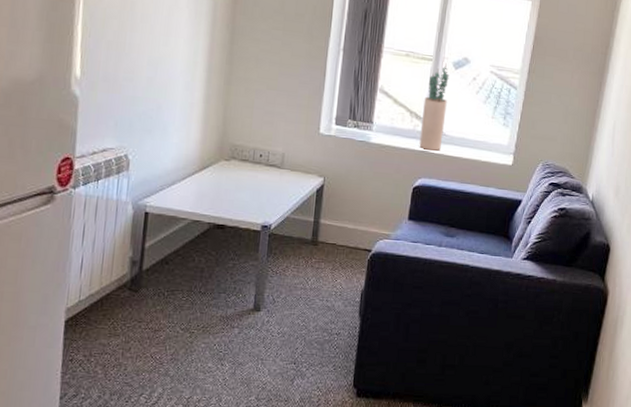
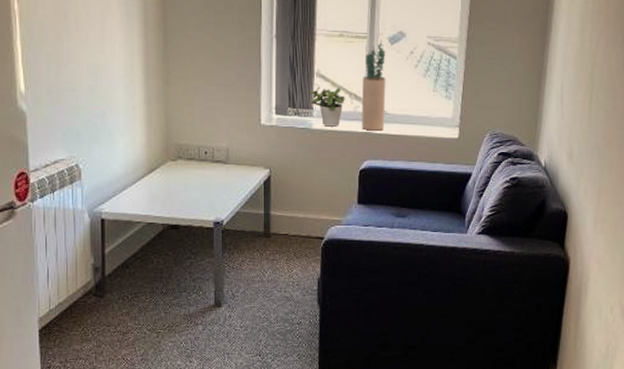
potted plant: none [370,102,406,143] -> present [308,86,345,127]

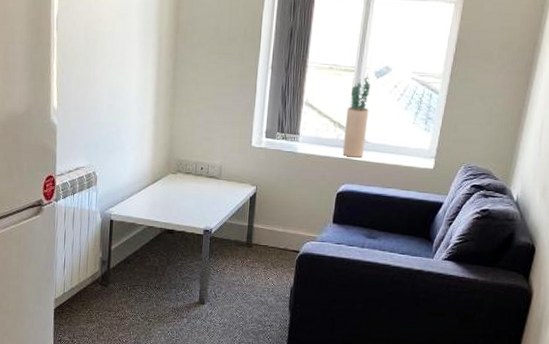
potted plant: present [308,86,345,127] -> none [297,114,330,152]

